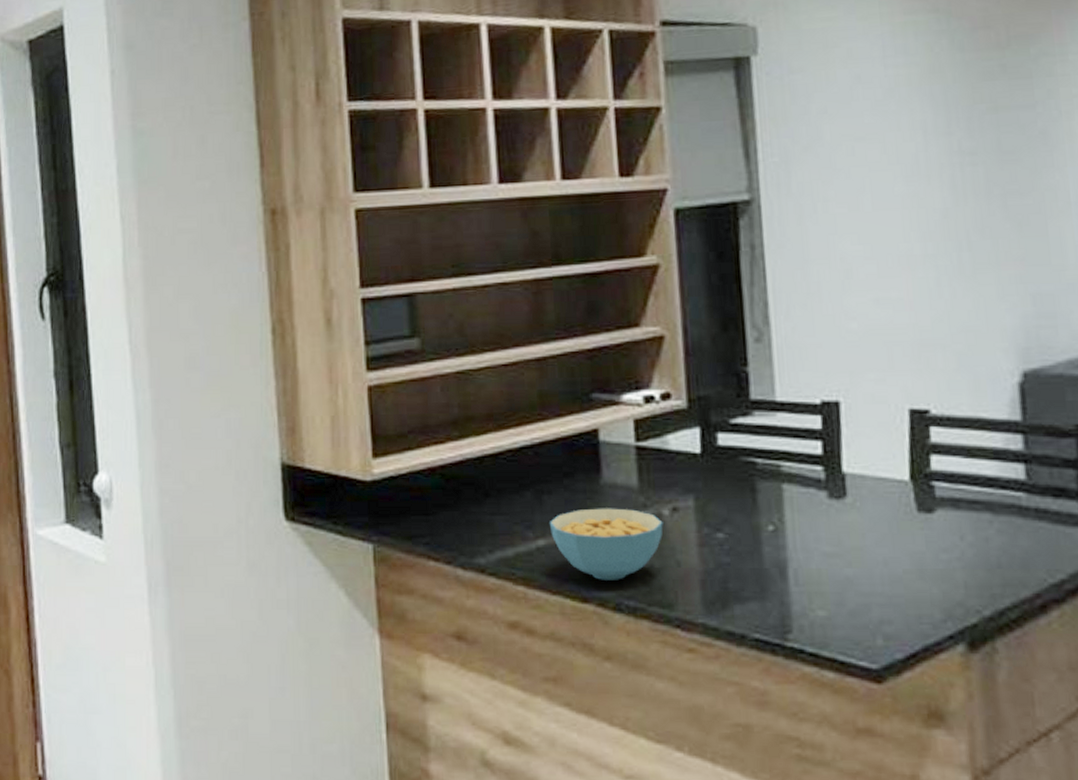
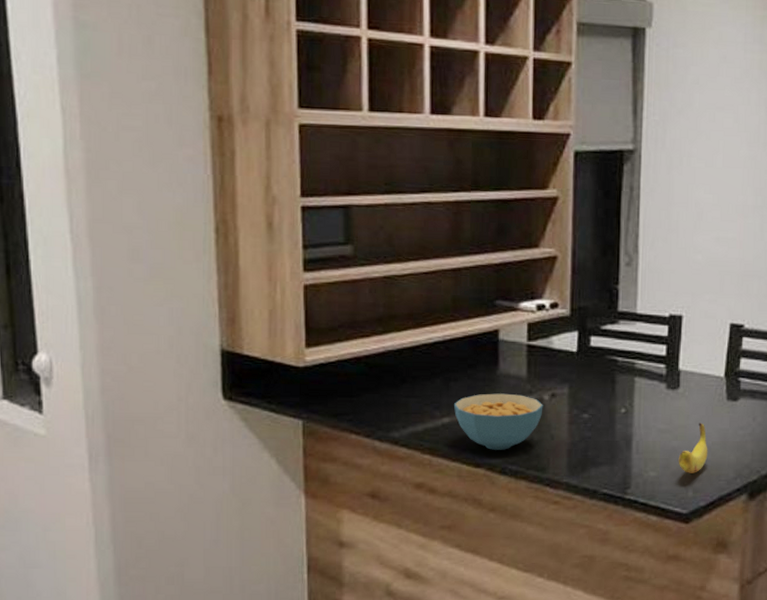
banana: none [856,543,899,613] -> present [678,423,708,473]

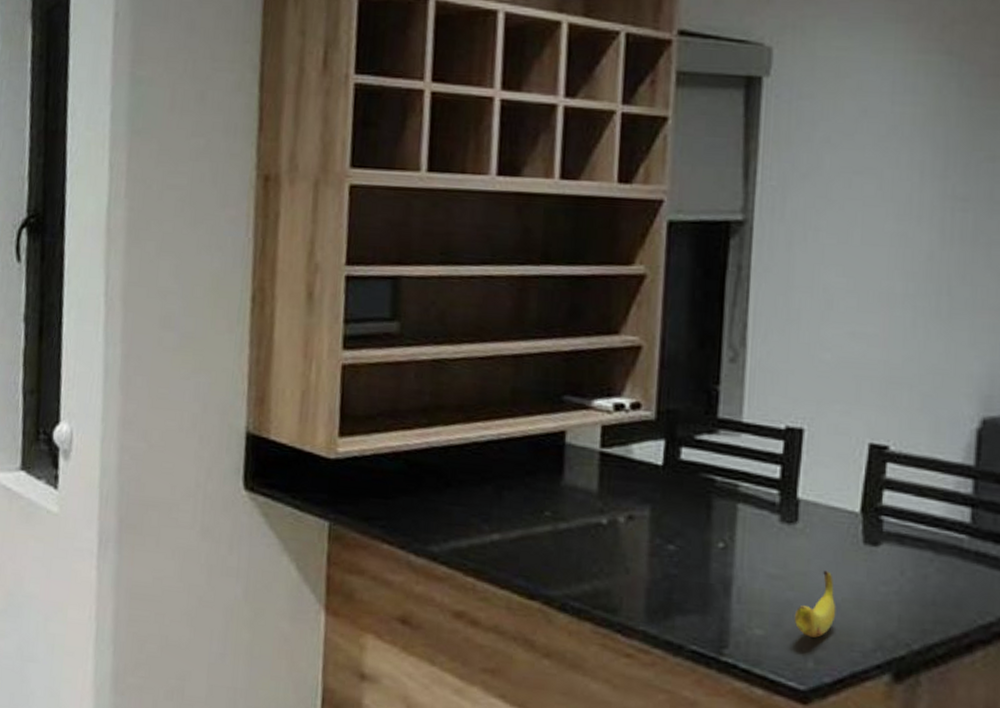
cereal bowl: present [453,393,543,450] -> none [506,508,617,581]

